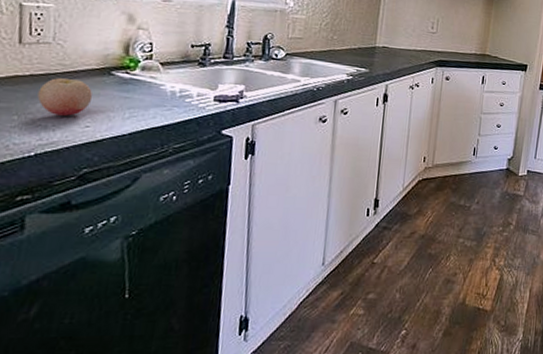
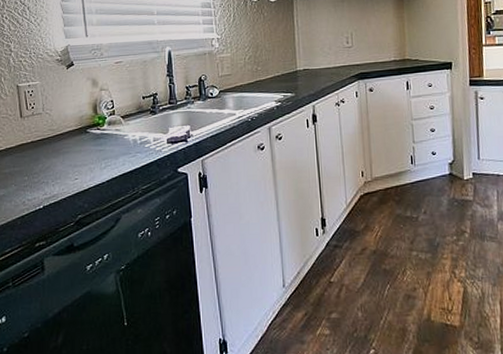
fruit: present [37,78,93,116] -> none [39,140,77,172]

